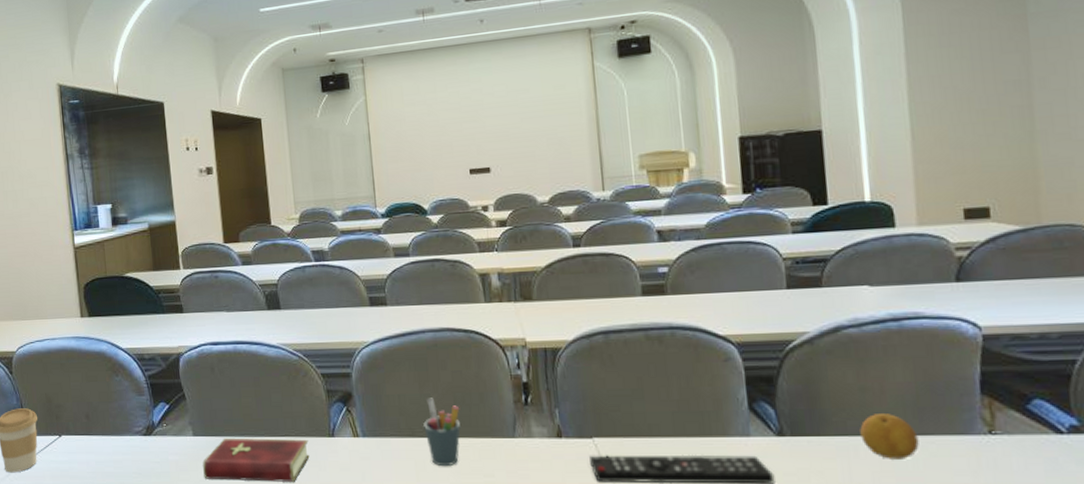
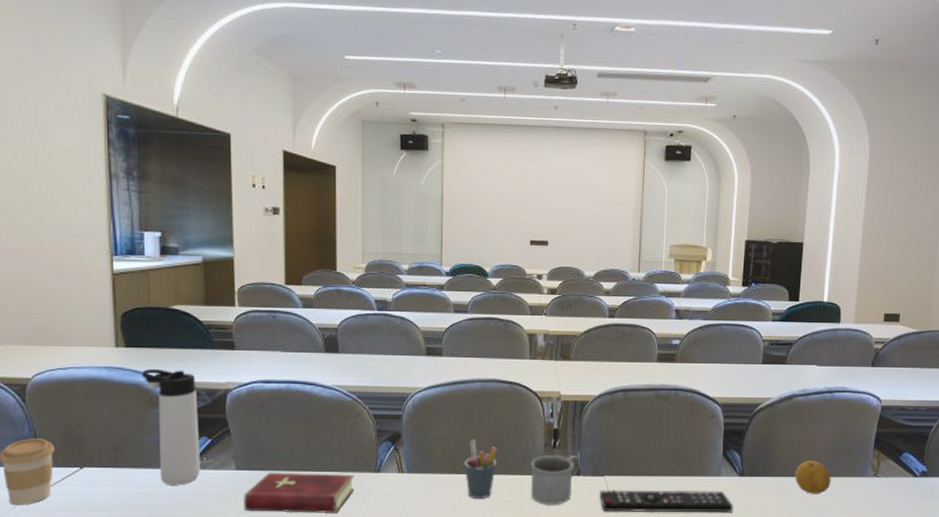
thermos bottle: none [104,336,161,453] -> present [142,368,200,485]
mug: none [500,413,560,474] -> present [531,455,579,505]

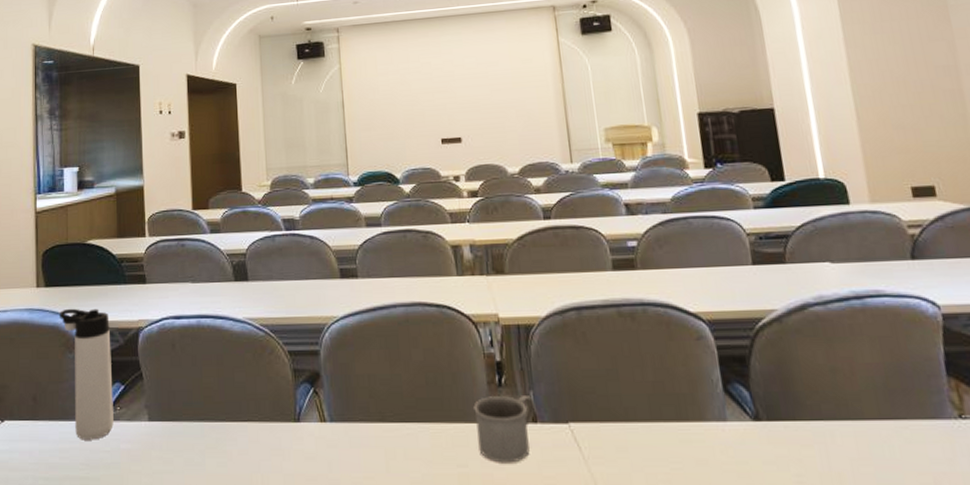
hardcover book: present [244,472,355,513] -> none [157,423,273,474]
pen holder: present [464,439,498,499] -> none [394,378,433,456]
remote control: present [600,490,734,513] -> none [566,441,755,474]
fruit: present [795,461,831,494] -> none [834,396,894,446]

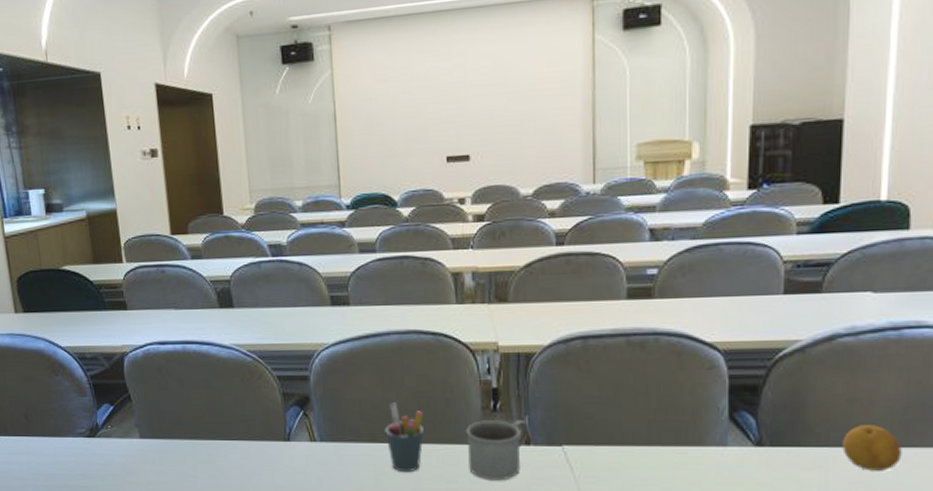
thermos bottle: present [60,308,114,440] -> none [41,333,106,454]
pen holder: none [394,378,433,456] -> present [385,402,424,473]
fruit: none [834,396,894,446] -> present [842,425,902,471]

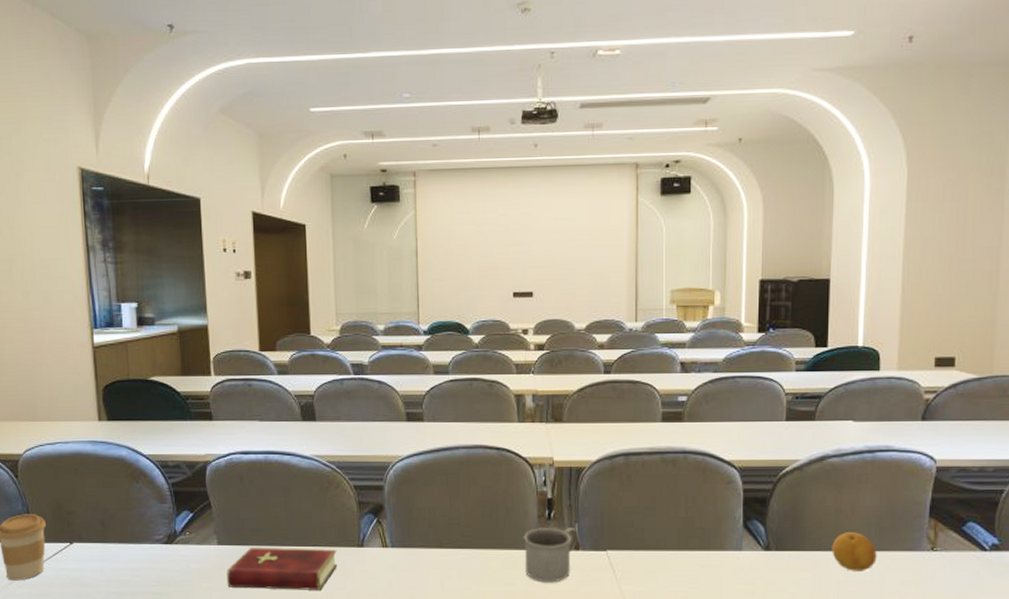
hardcover book: none [150,440,264,486] -> present [227,547,338,590]
pen holder: present [385,402,424,473] -> none [451,511,487,576]

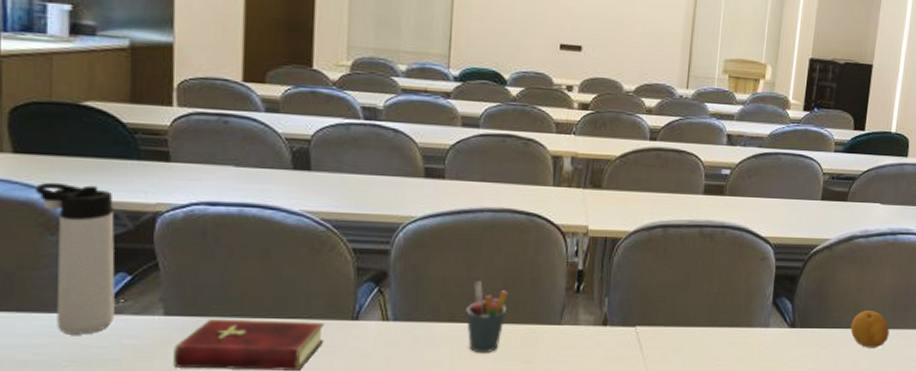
thermos bottle: none [124,441,183,561] -> present [36,182,115,335]
pen holder: none [451,511,487,576] -> present [466,281,509,354]
mug: present [524,528,578,583] -> none [547,301,607,360]

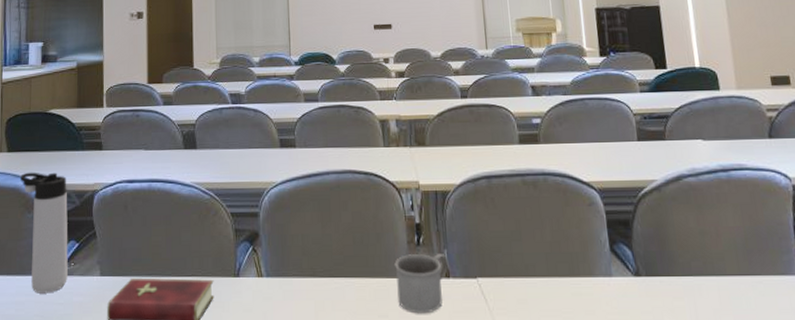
pen holder: present [466,281,509,354] -> none [324,238,358,307]
mug: none [547,301,607,360] -> present [394,254,448,314]
fruit: present [850,311,890,348] -> none [702,255,750,298]

